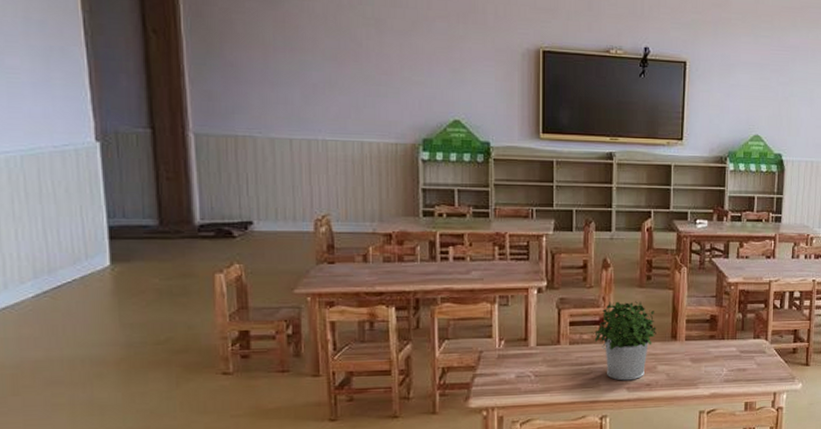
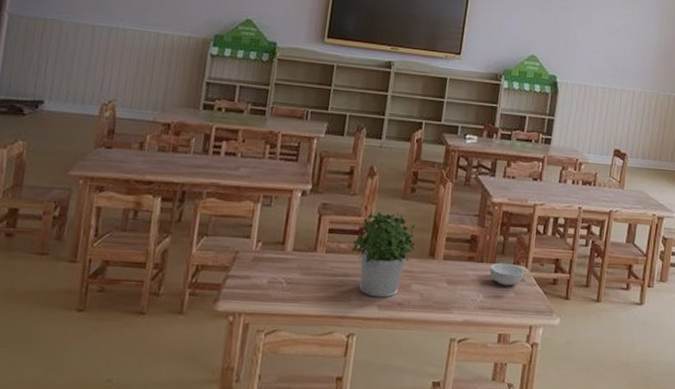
cereal bowl: none [731,338,765,359] -> present [489,262,525,286]

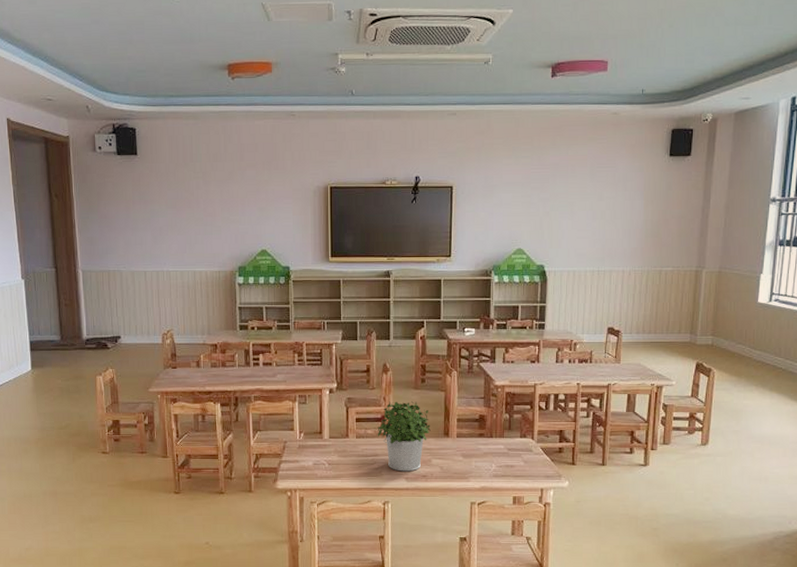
cereal bowl: present [489,262,525,286] -> none [499,437,531,457]

